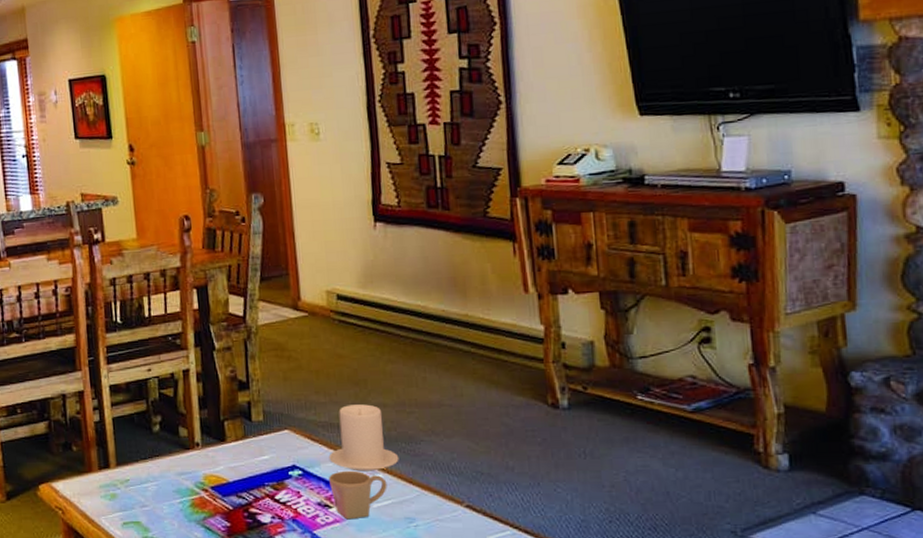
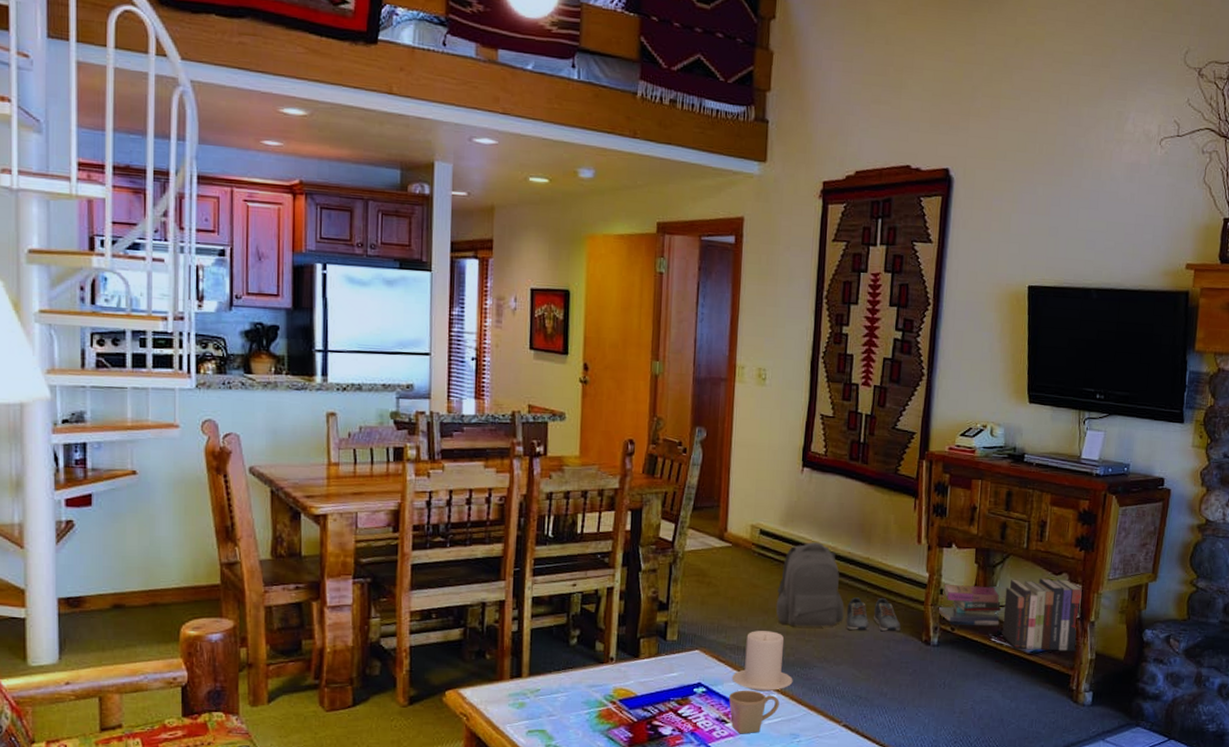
backpack: none [366,302,448,398] -> present [776,542,844,627]
shoe: none [449,358,519,398] -> present [846,597,901,632]
books: none [562,334,645,384] -> present [938,585,1001,627]
books: none [646,318,758,408] -> present [1002,579,1082,652]

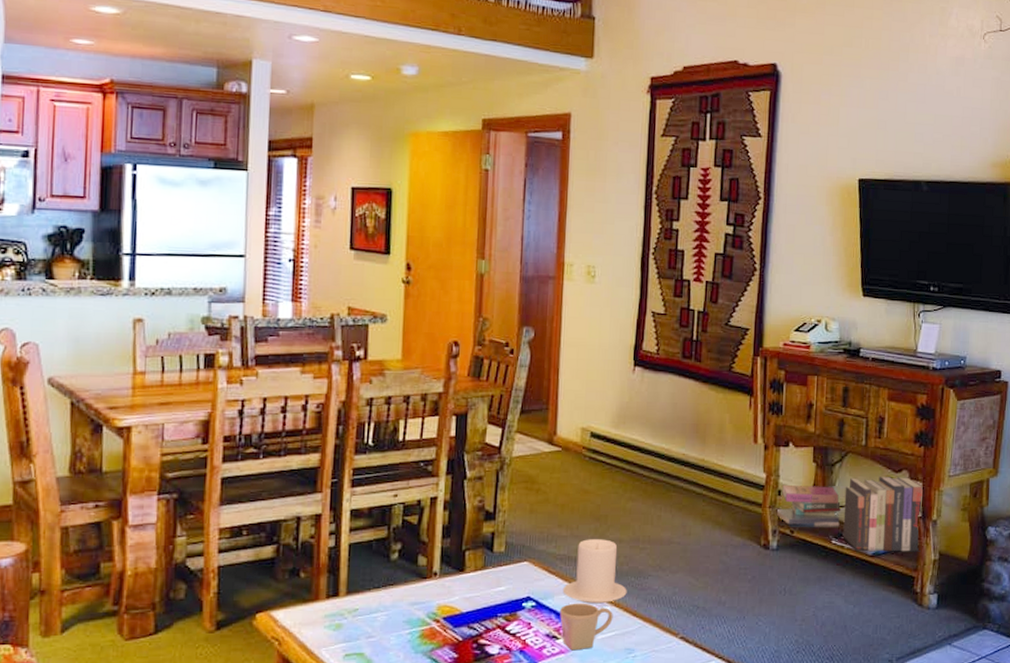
backpack: present [776,542,844,627] -> none [608,444,680,534]
shoe: present [846,597,901,632] -> none [681,501,739,537]

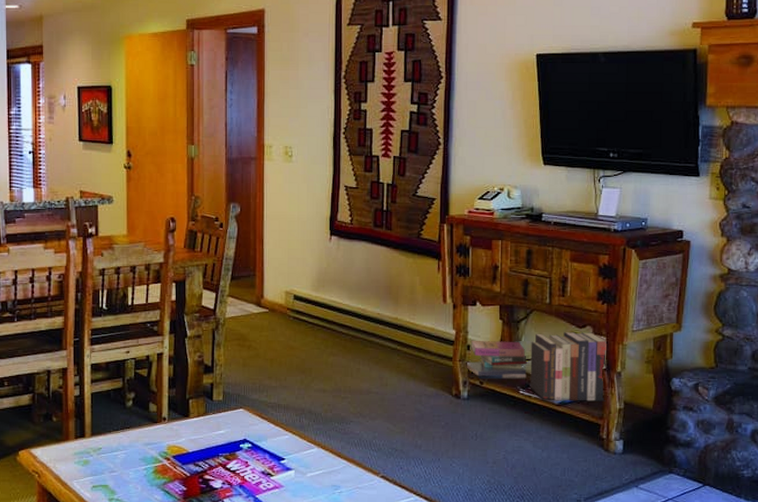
mug: present [560,603,613,651] -> none [273,445,320,486]
candle: present [562,539,627,604] -> none [274,389,332,446]

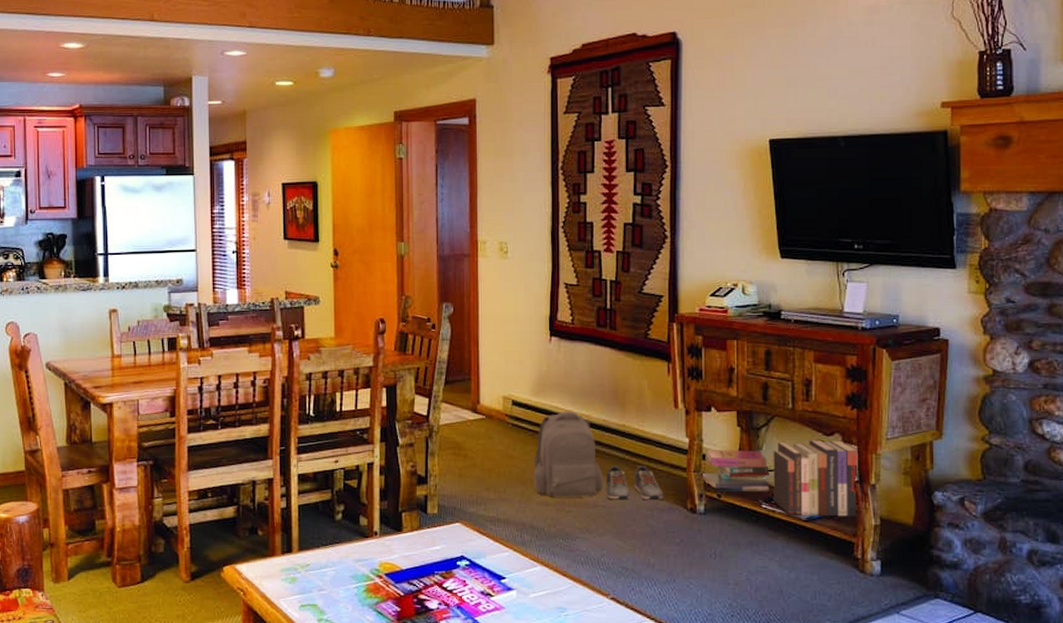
backpack: none [312,305,376,385] -> present [533,411,603,498]
shoe: none [378,355,431,387] -> present [606,466,664,501]

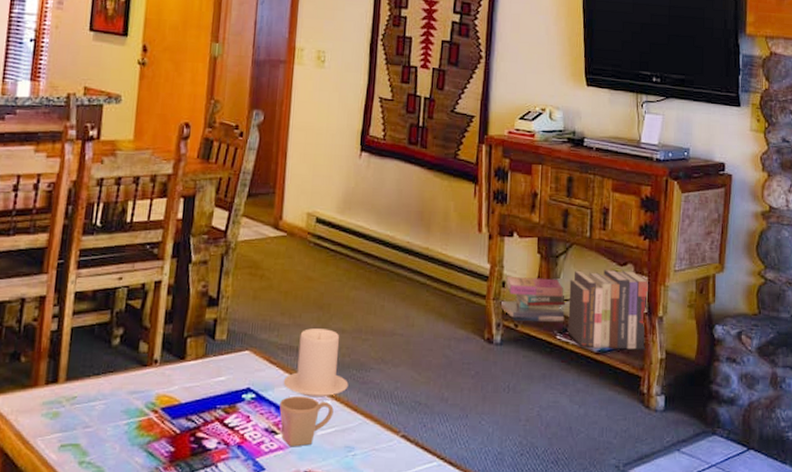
mug: none [493,562,544,608] -> present [279,396,334,447]
candle: none [494,502,556,564] -> present [283,328,349,397]
backpack: present [533,411,603,498] -> none [331,231,403,324]
shoe: present [606,466,664,501] -> none [404,291,462,329]

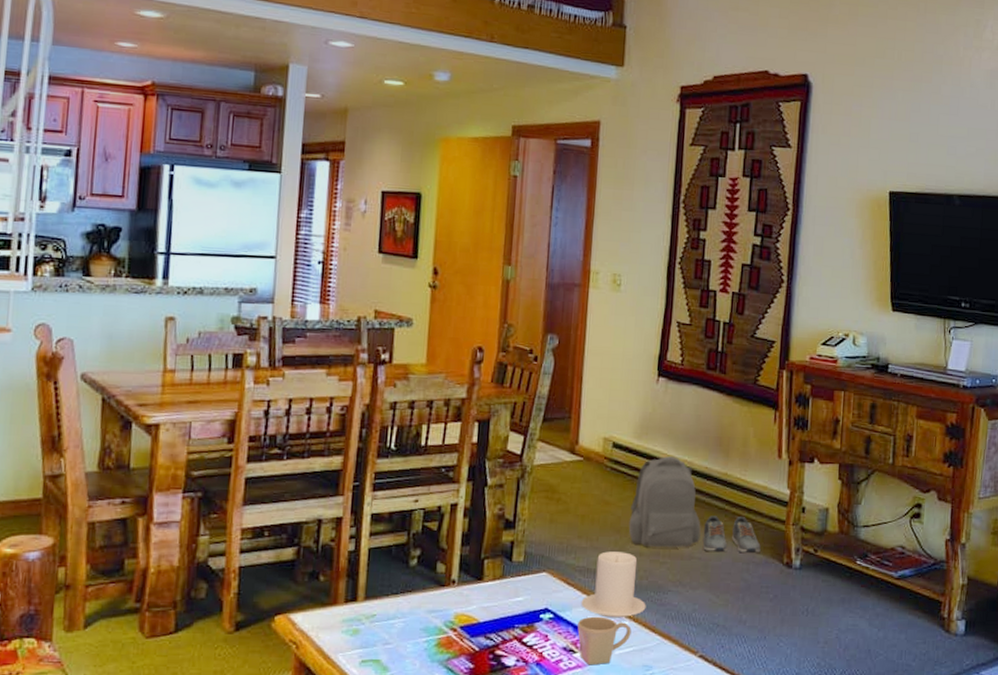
backpack: none [331,231,403,324] -> present [628,456,701,548]
shoe: none [404,291,462,329] -> present [703,516,761,554]
books: present [500,277,565,323] -> none [800,503,866,549]
books: present [567,270,648,350] -> none [868,496,951,576]

